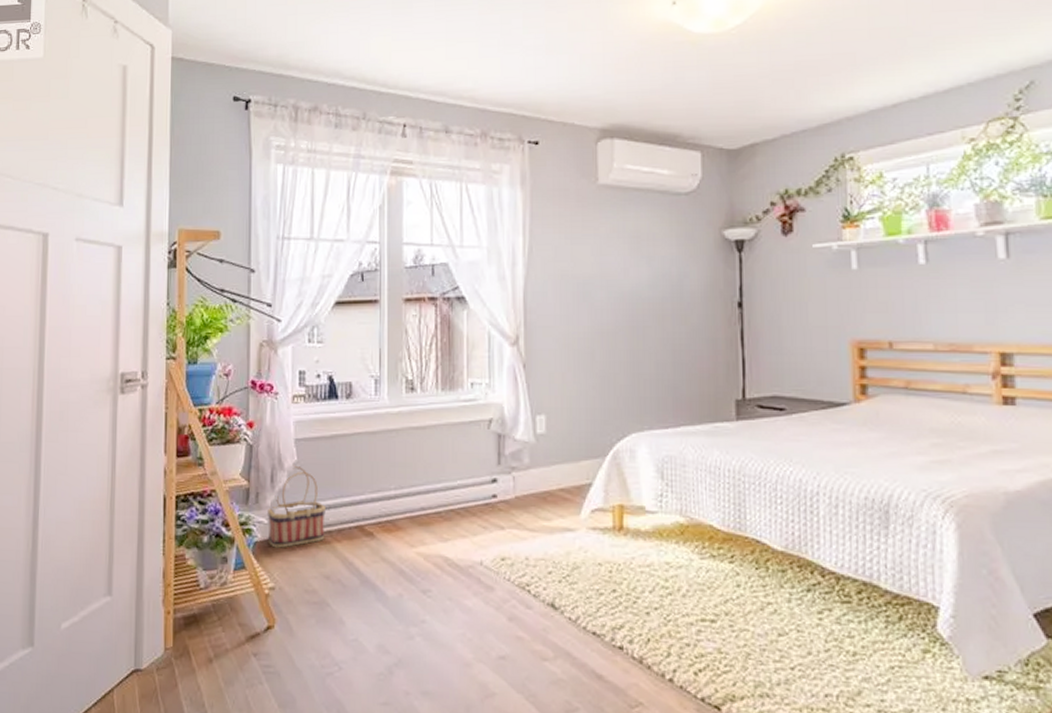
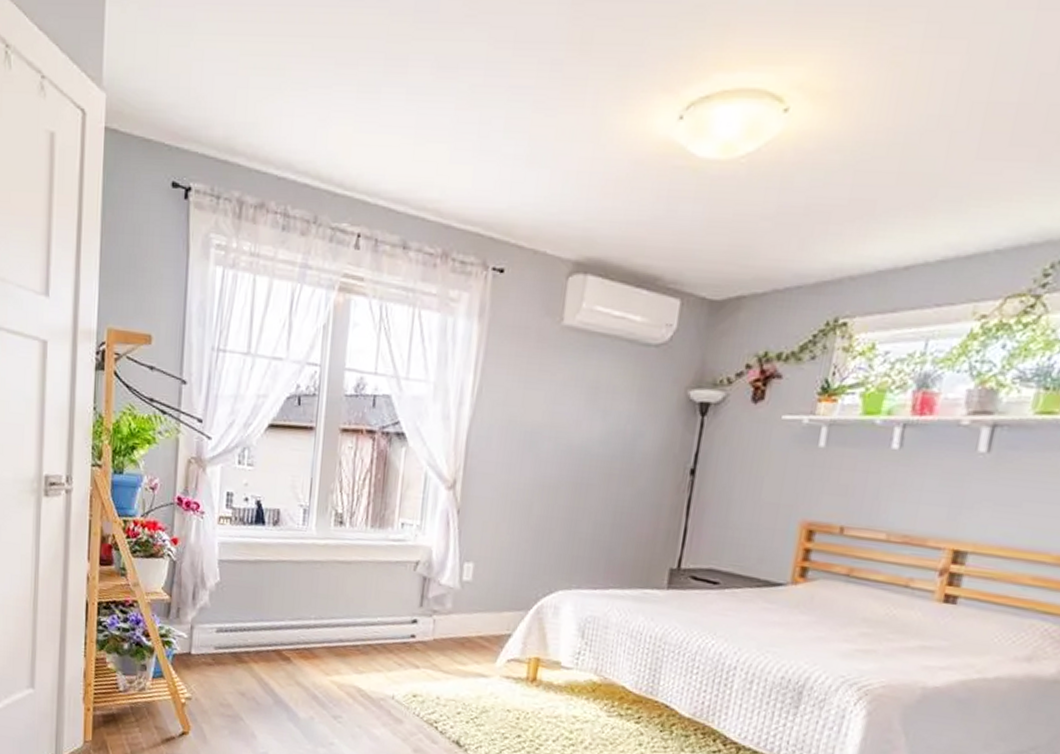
basket: present [268,465,326,548] -> none [187,585,245,663]

